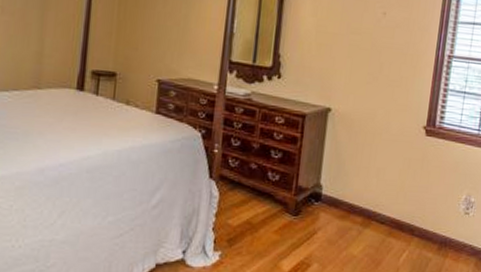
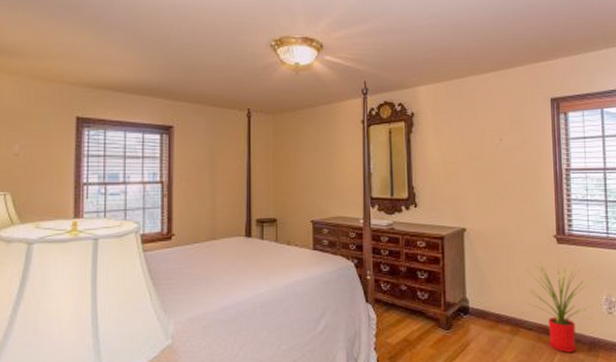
house plant: none [385,153,461,250] -> present [526,262,598,353]

